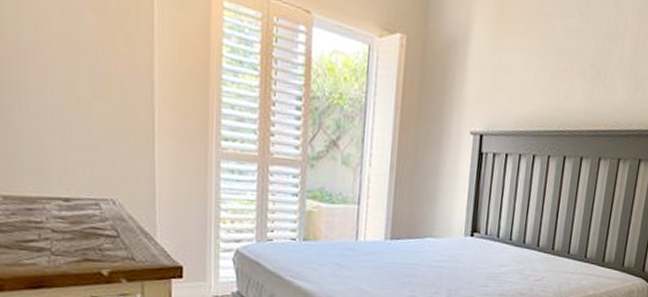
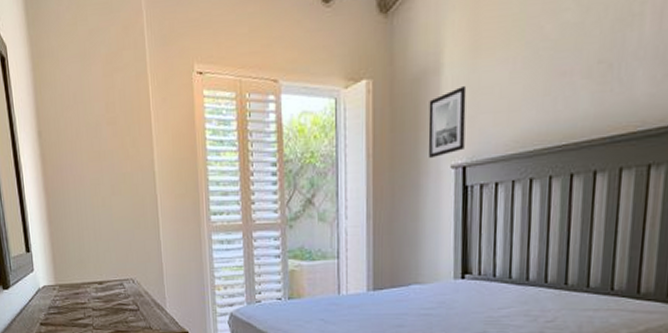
wall art: none [452,61,490,122] -> present [428,86,467,158]

